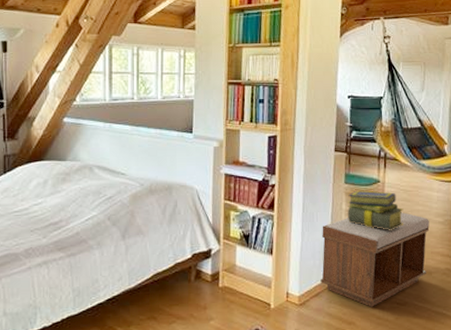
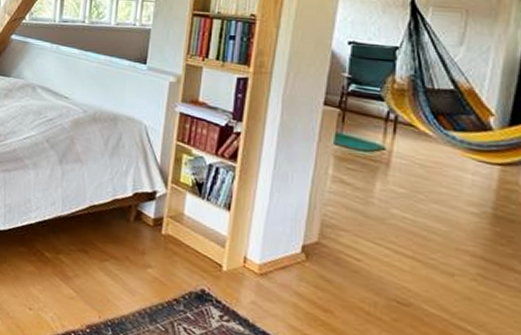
bench: present [320,212,430,307] -> none [290,185,456,299]
stack of books: present [347,190,404,230] -> none [335,155,418,211]

